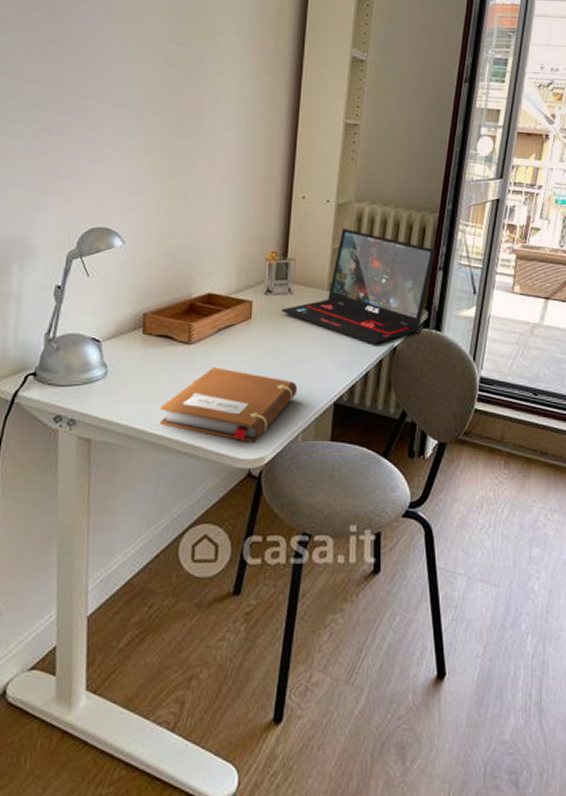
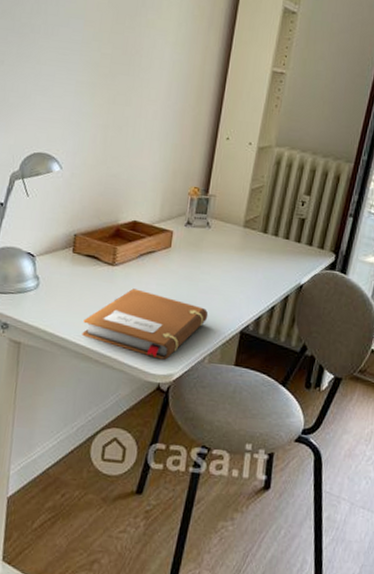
laptop: present [281,228,436,345] -> none [198,170,348,282]

